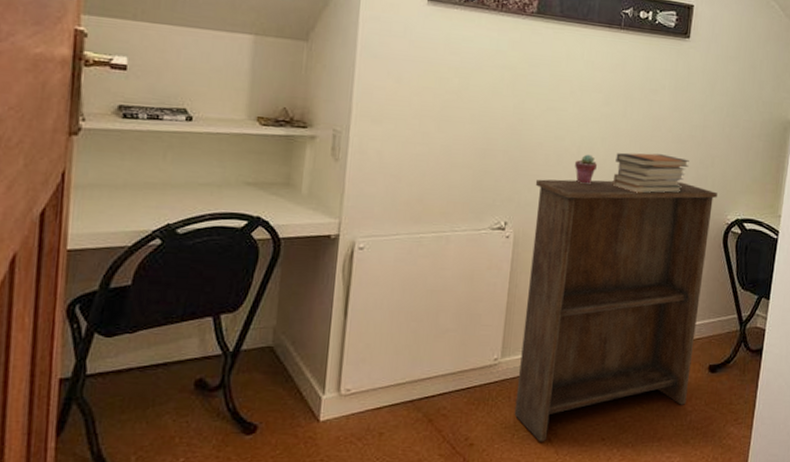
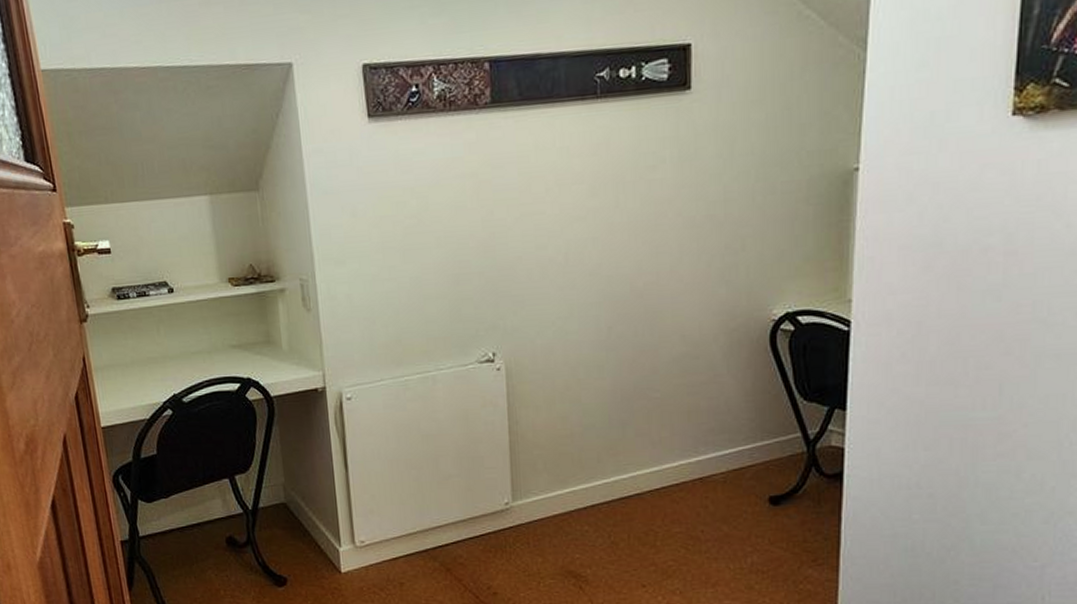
bookshelf: present [514,179,718,442] -> none [520,276,755,590]
potted succulent: present [575,154,597,184] -> none [564,261,591,297]
book stack: present [612,152,689,194] -> none [613,245,711,299]

